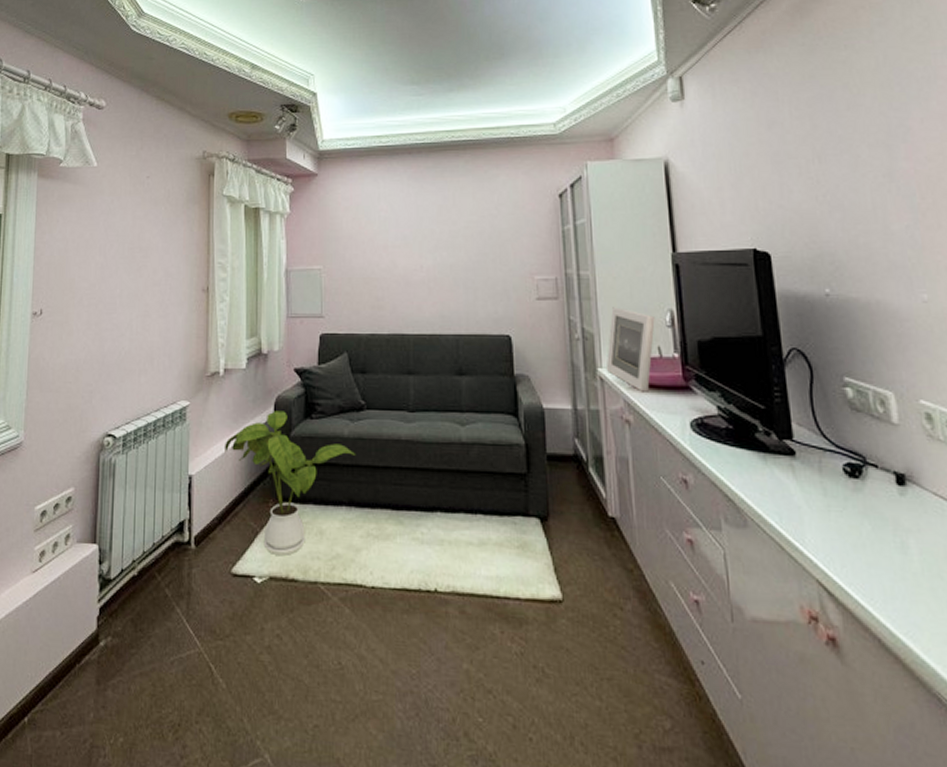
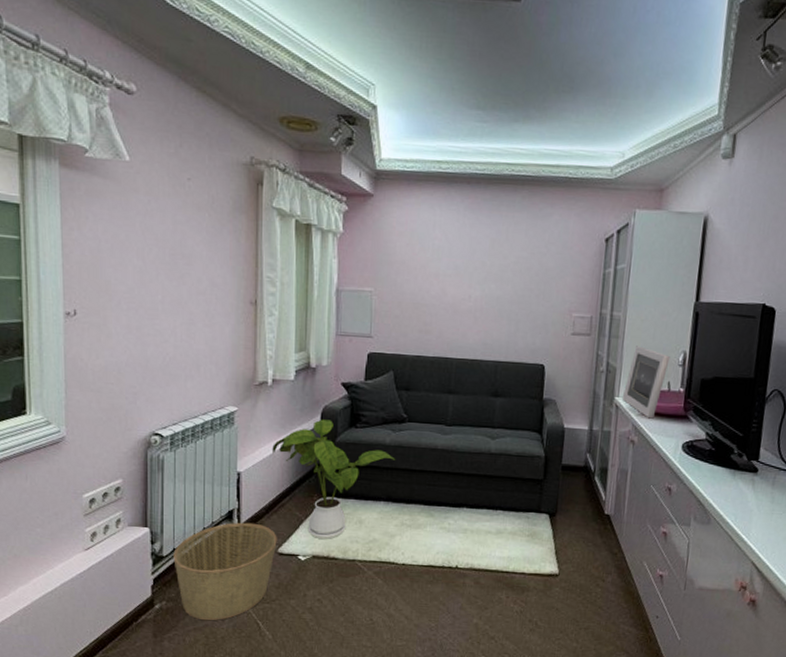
basket: none [121,535,231,663] -> present [173,522,277,621]

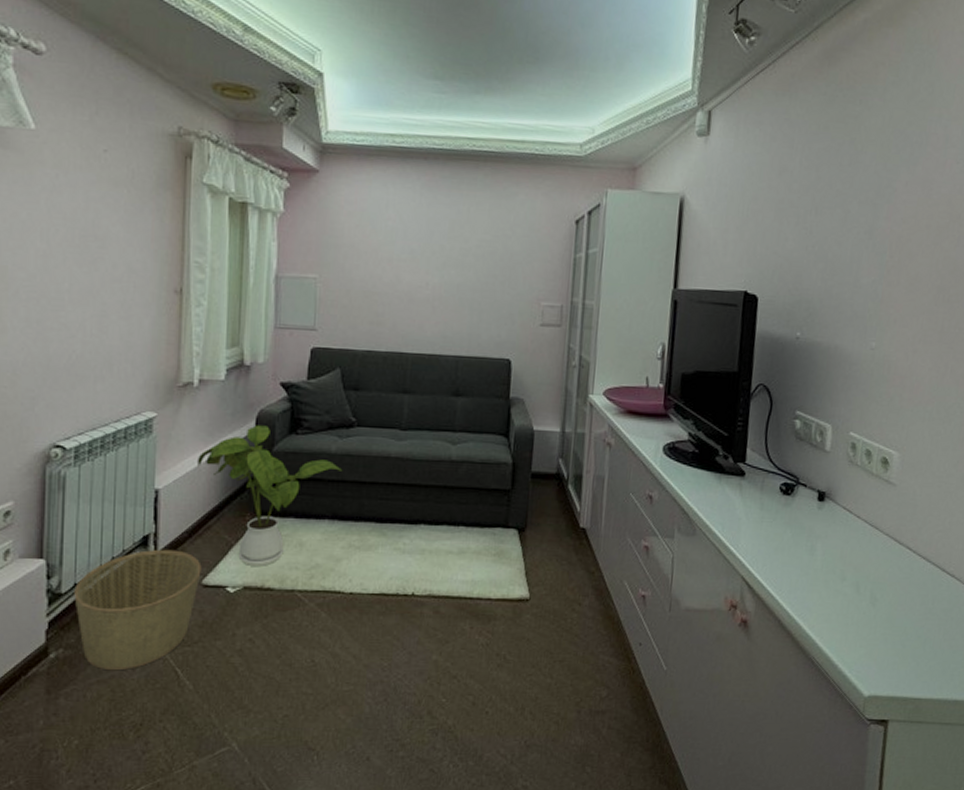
picture frame: present [621,346,670,419] -> none [596,337,648,418]

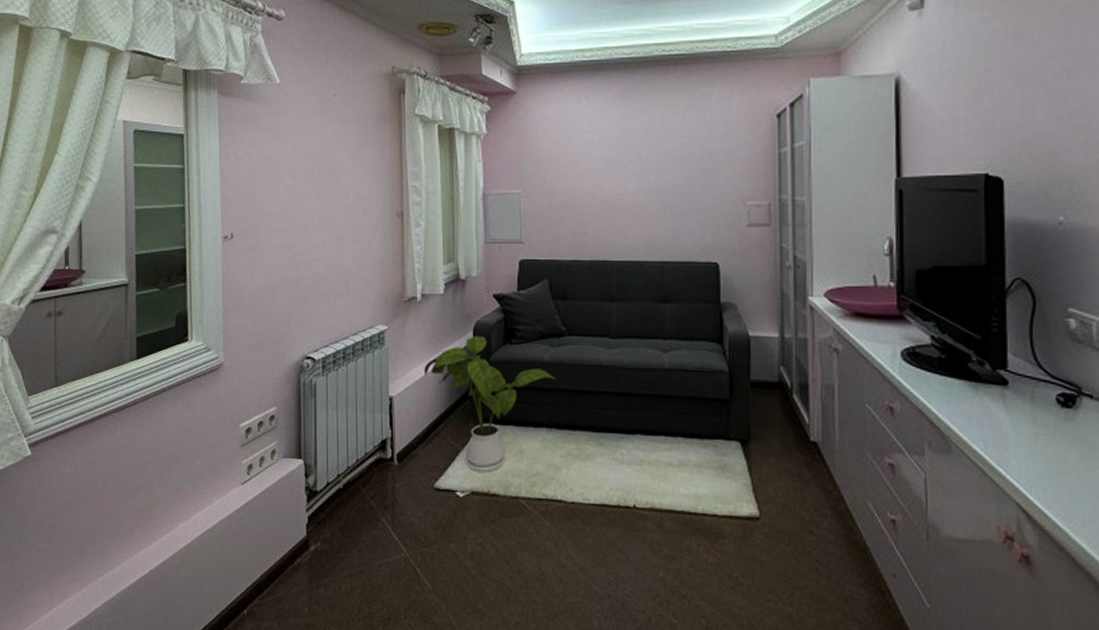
basket: present [74,549,202,671] -> none [327,453,433,566]

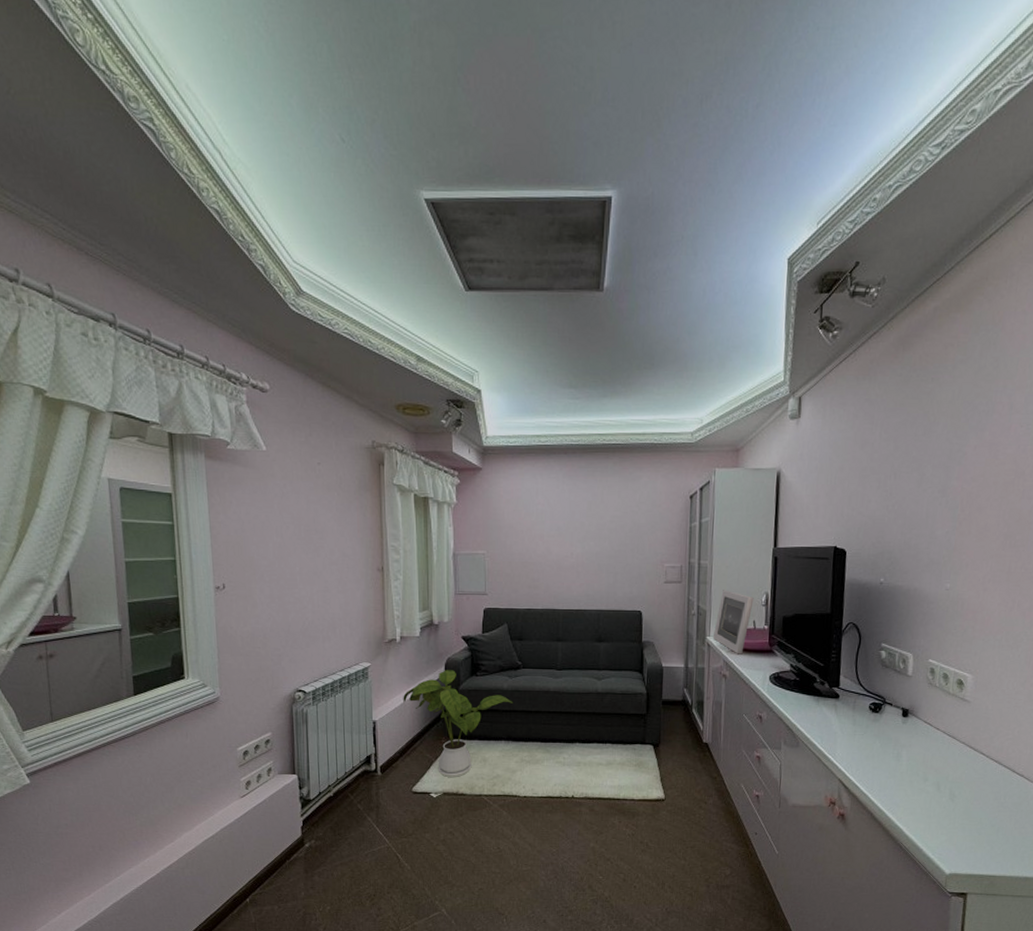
picture frame: none [816,234,872,321] -> present [712,590,754,655]

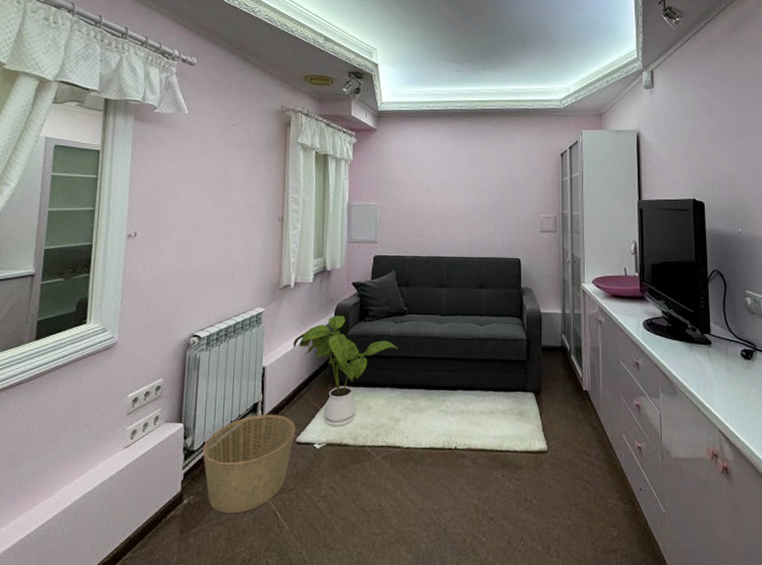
basket: none [319,766,411,856] -> present [203,414,296,514]
picture frame: present [712,590,754,655] -> none [587,239,623,301]

